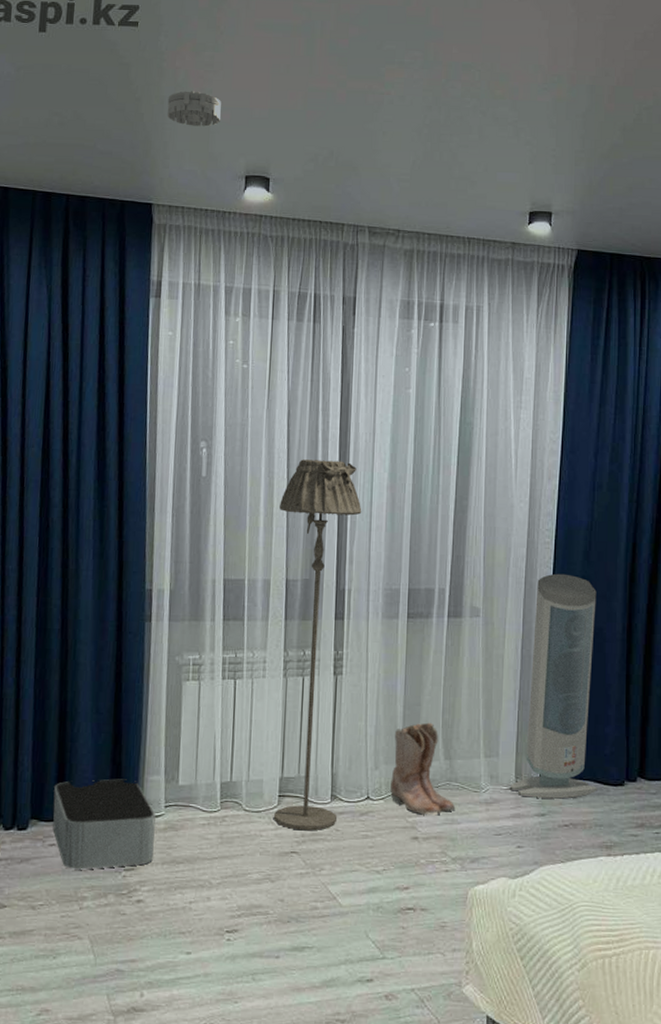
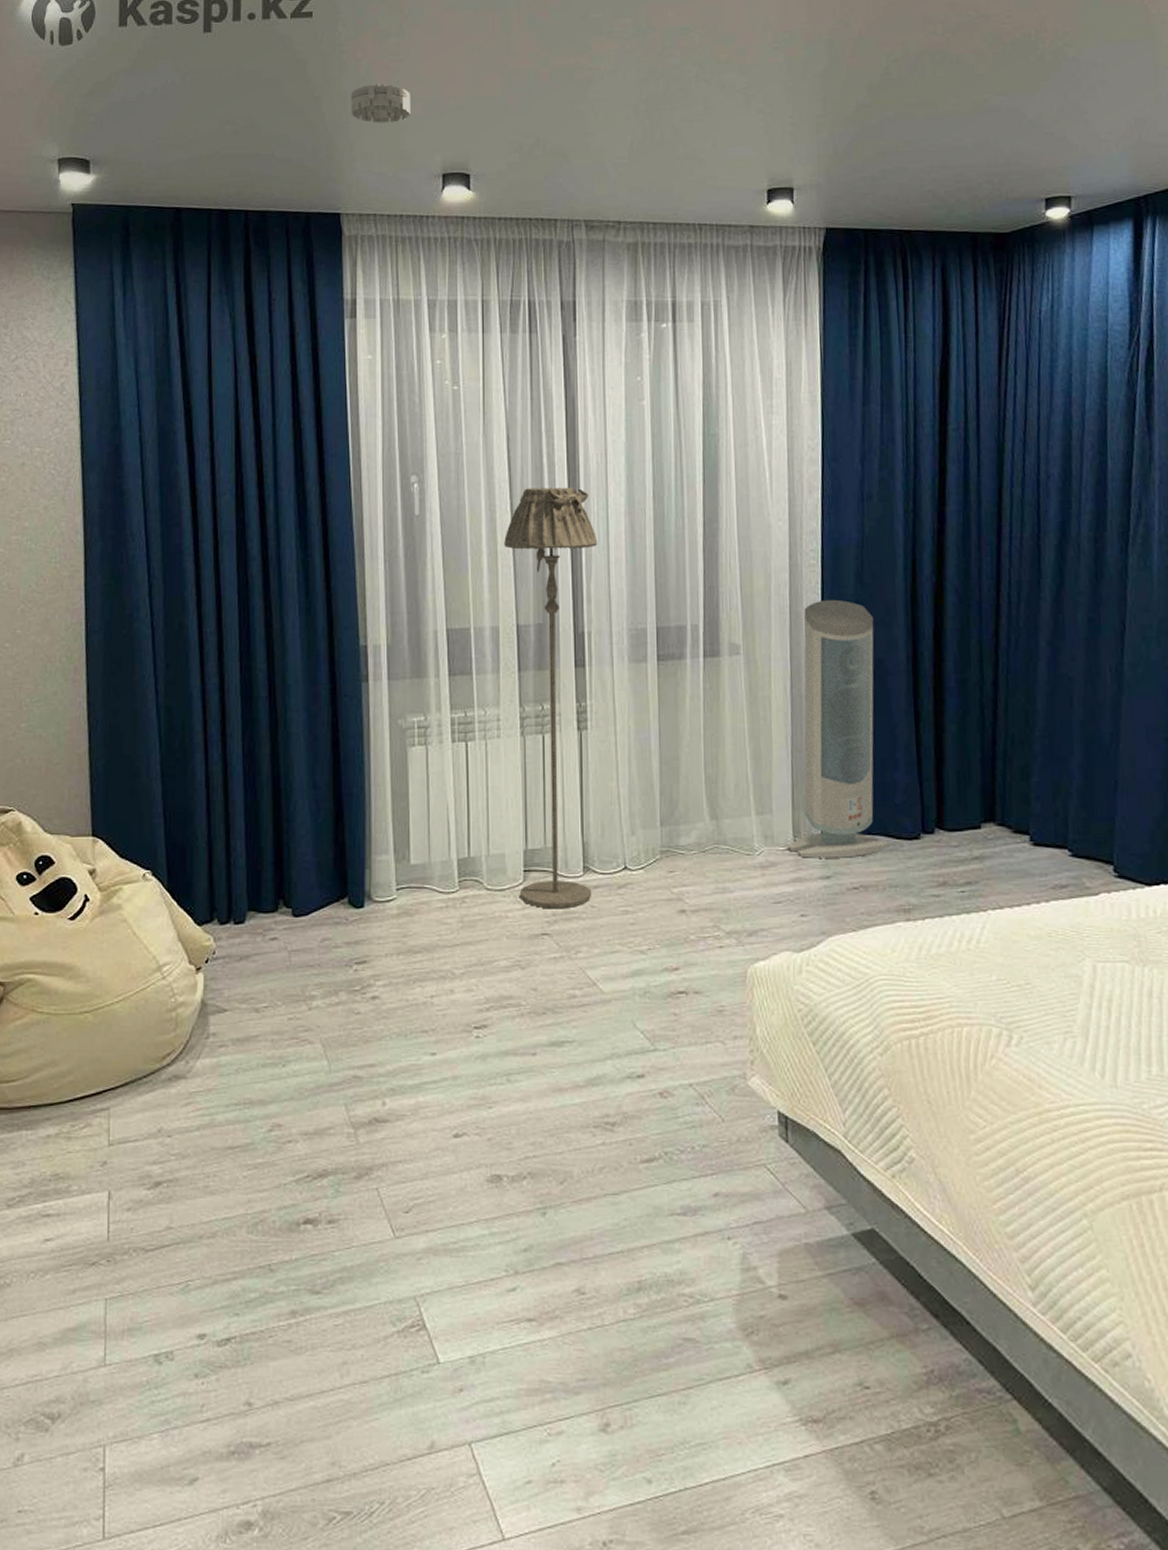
storage bin: present [52,778,156,870] -> none [272,861,388,965]
boots: present [390,722,456,815] -> none [650,778,727,884]

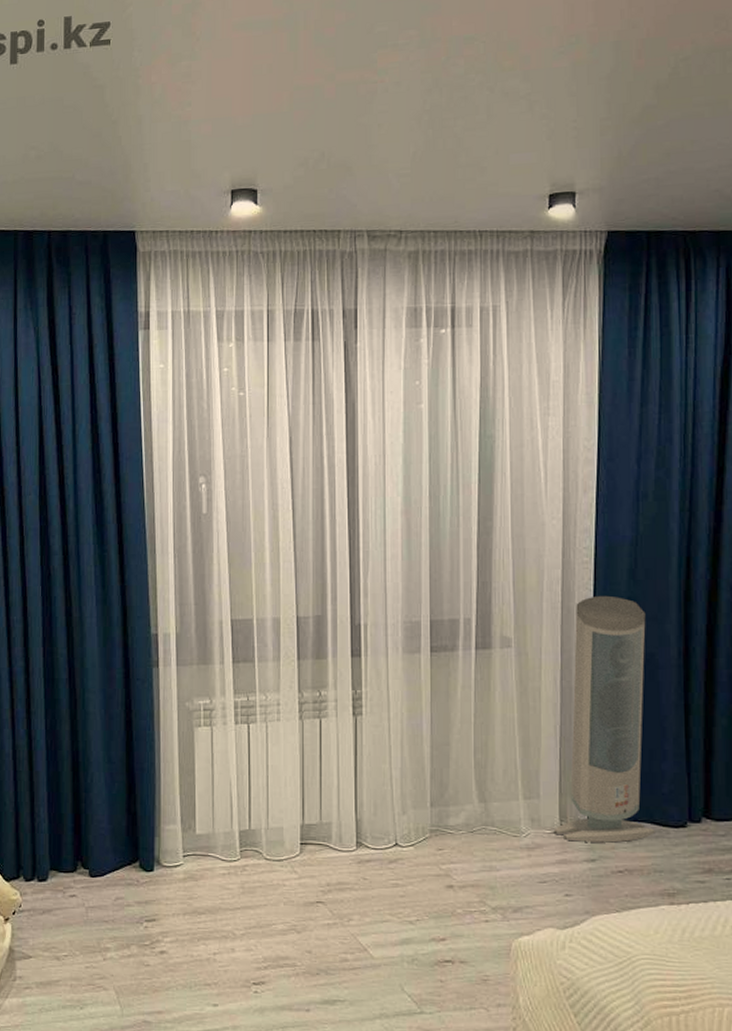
smoke detector: present [350,83,410,123] -> none [145,105,201,144]
floor lamp: present [504,487,598,909] -> none [286,487,375,880]

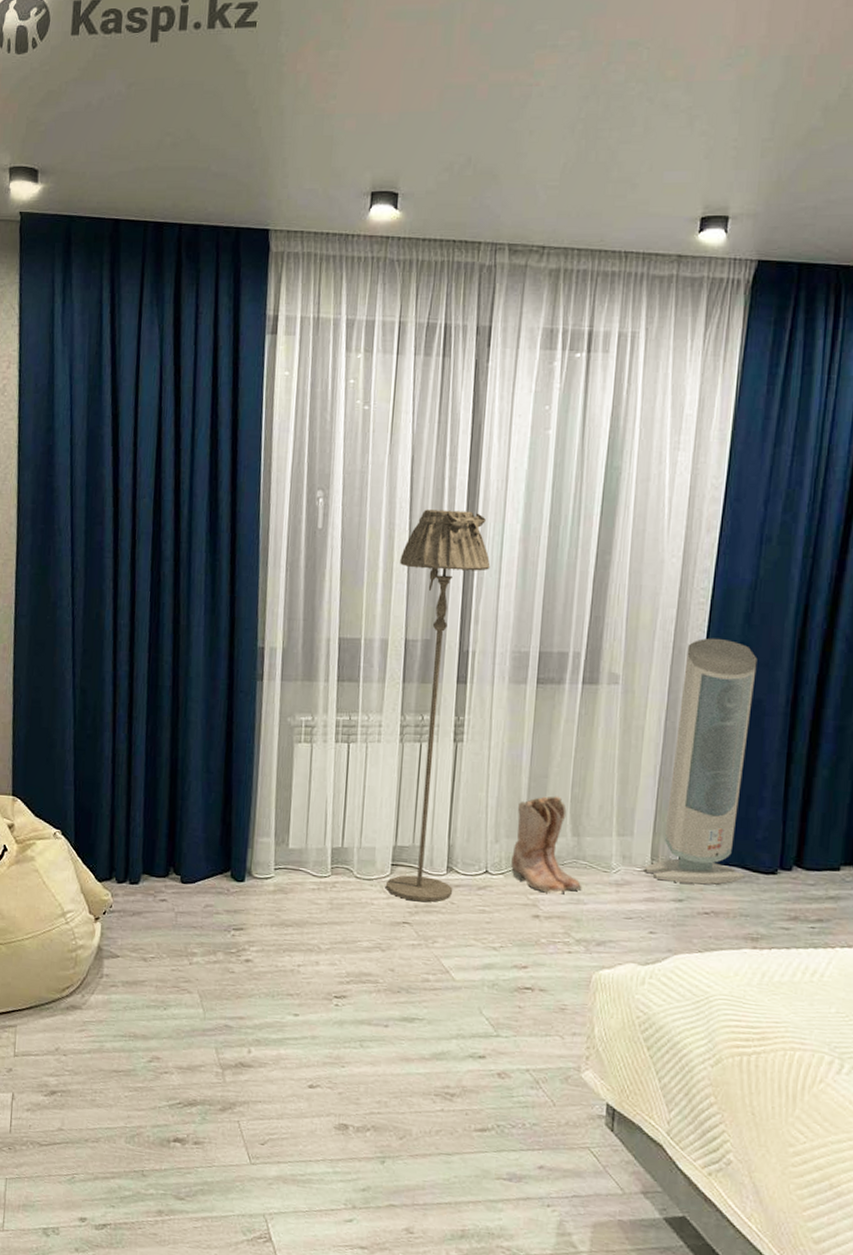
floor lamp: none [286,487,375,880] -> present [386,509,491,902]
boots: none [420,763,494,862] -> present [511,796,582,893]

